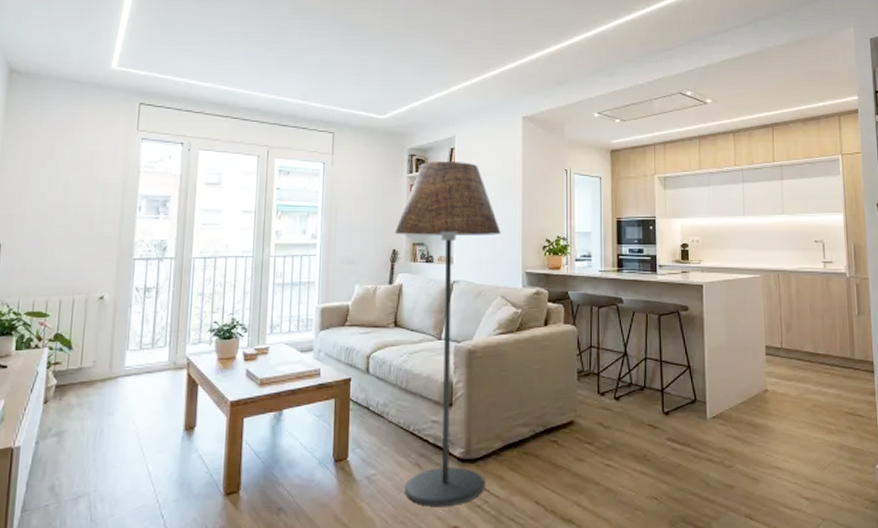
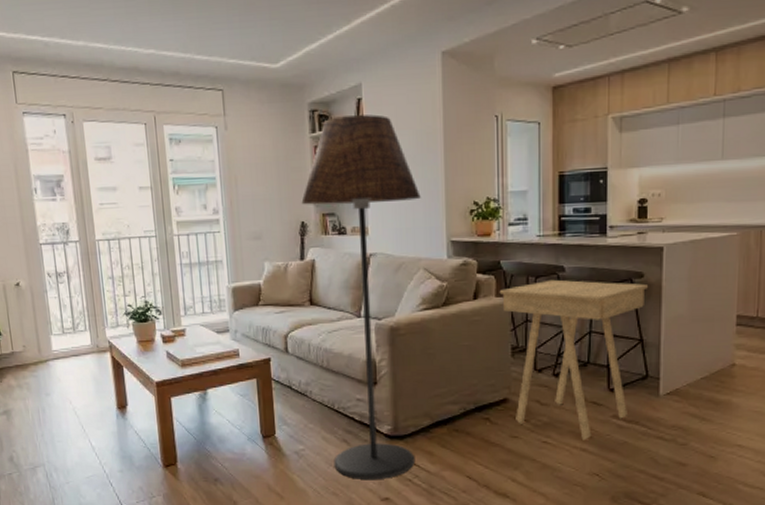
side table: none [567,310,693,463] -> present [499,279,649,441]

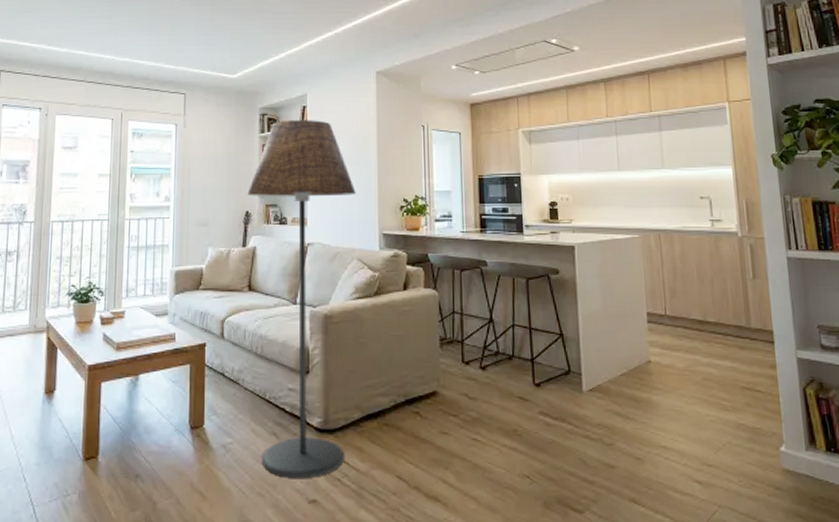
side table: present [499,279,649,441] -> none [427,273,565,438]

